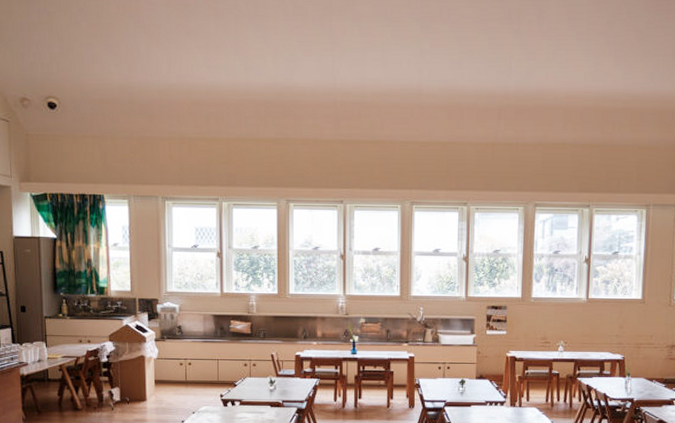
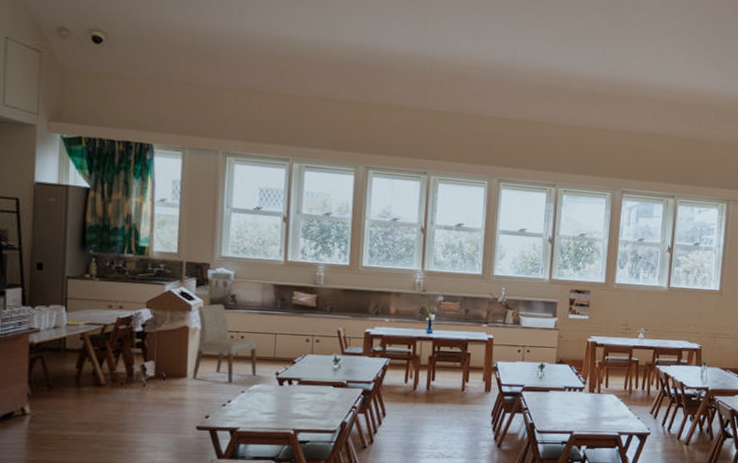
chair: none [150,334,204,405] -> present [192,303,257,383]

